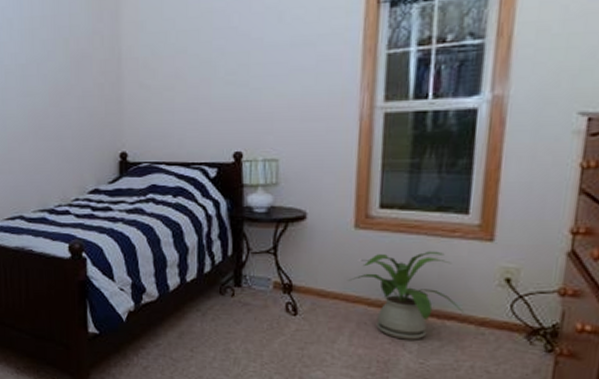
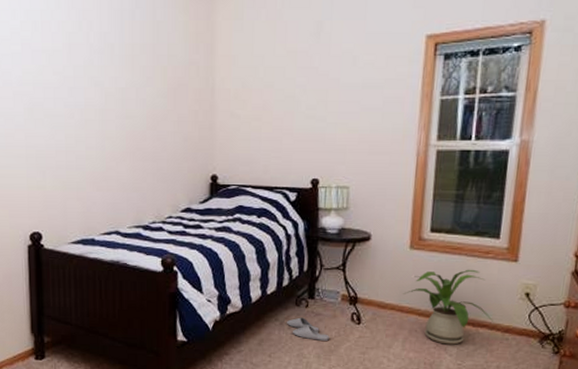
slippers: none [210,307,260,336] -> present [287,317,329,342]

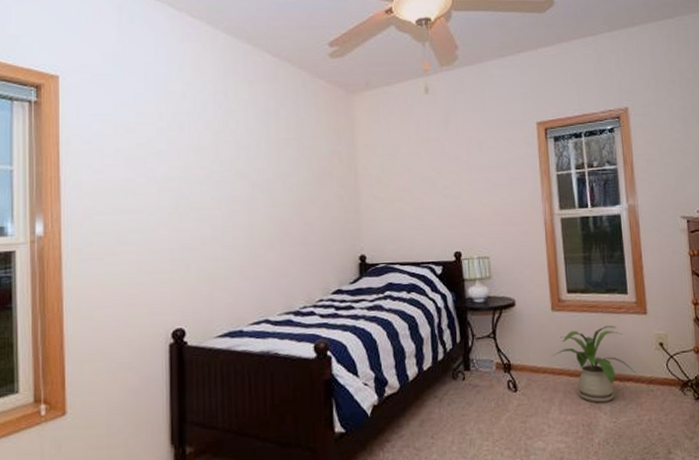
slippers: present [287,317,329,342] -> none [446,391,489,415]

